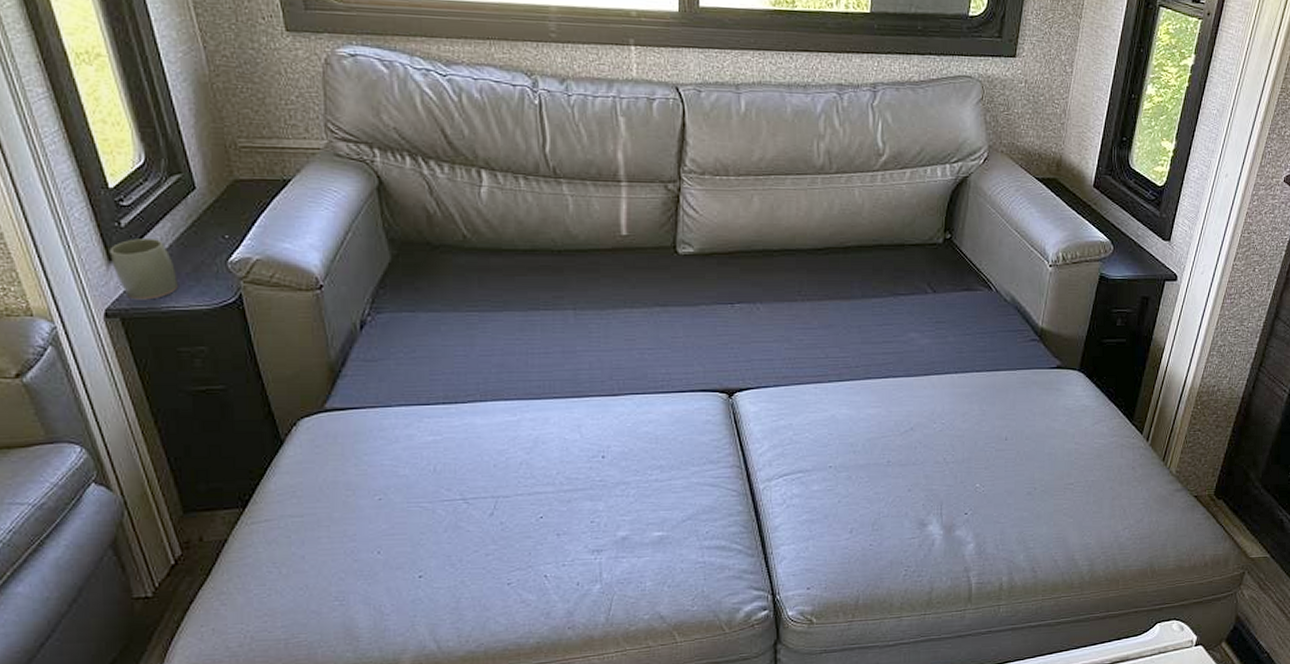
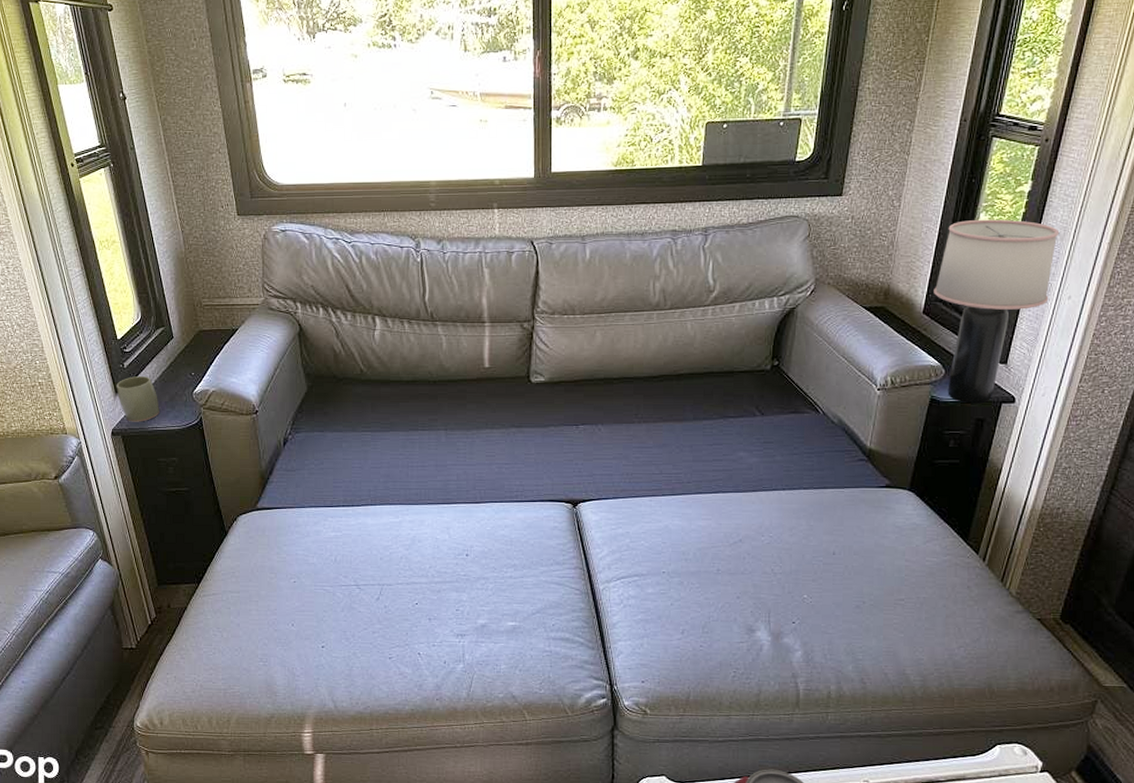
table lamp: none [1104,91,1219,282] -> present [934,219,1060,404]

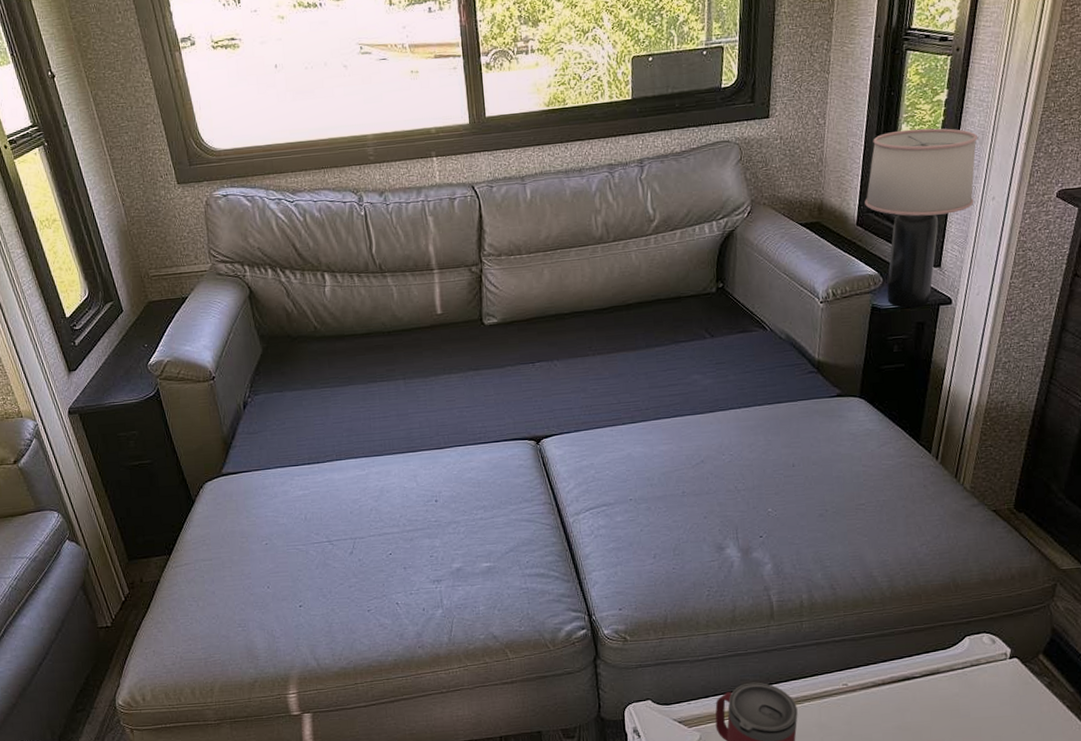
mug: present [116,376,159,422] -> none [69,352,115,399]

